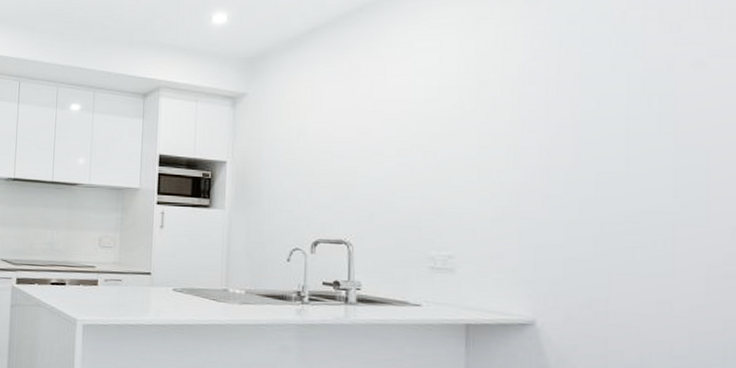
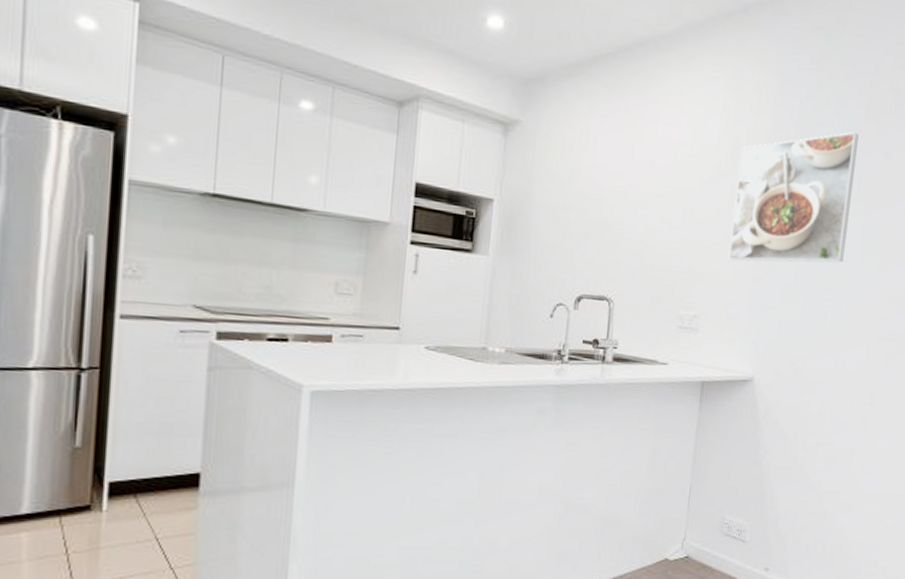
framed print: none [486,47,651,198] -> present [729,131,859,263]

